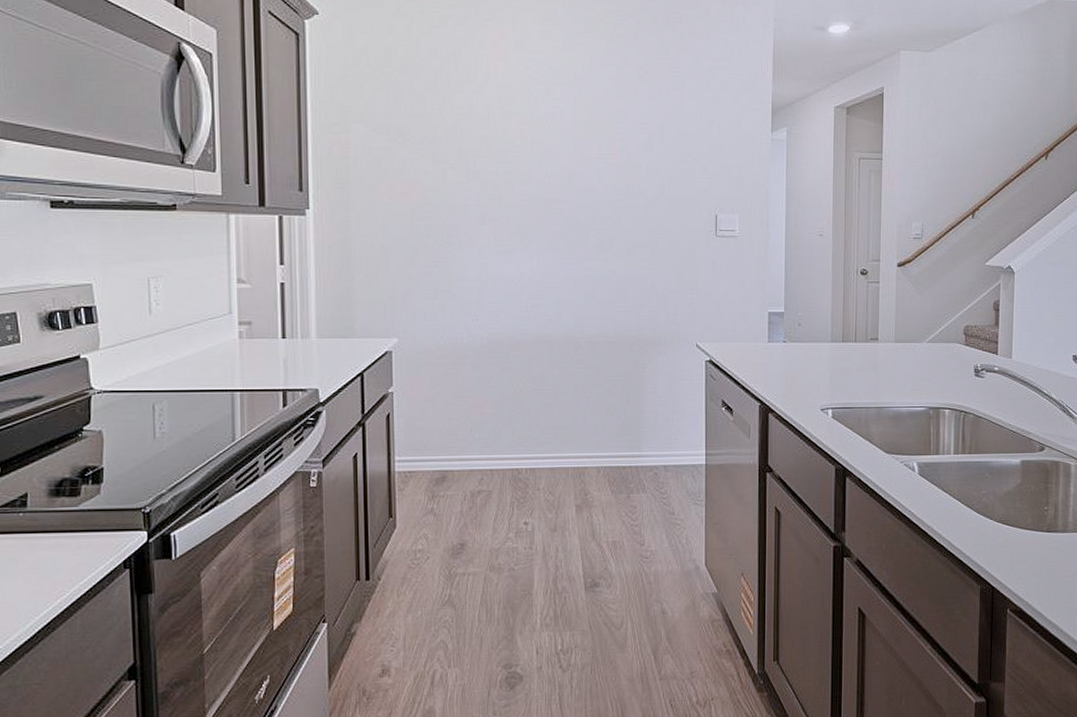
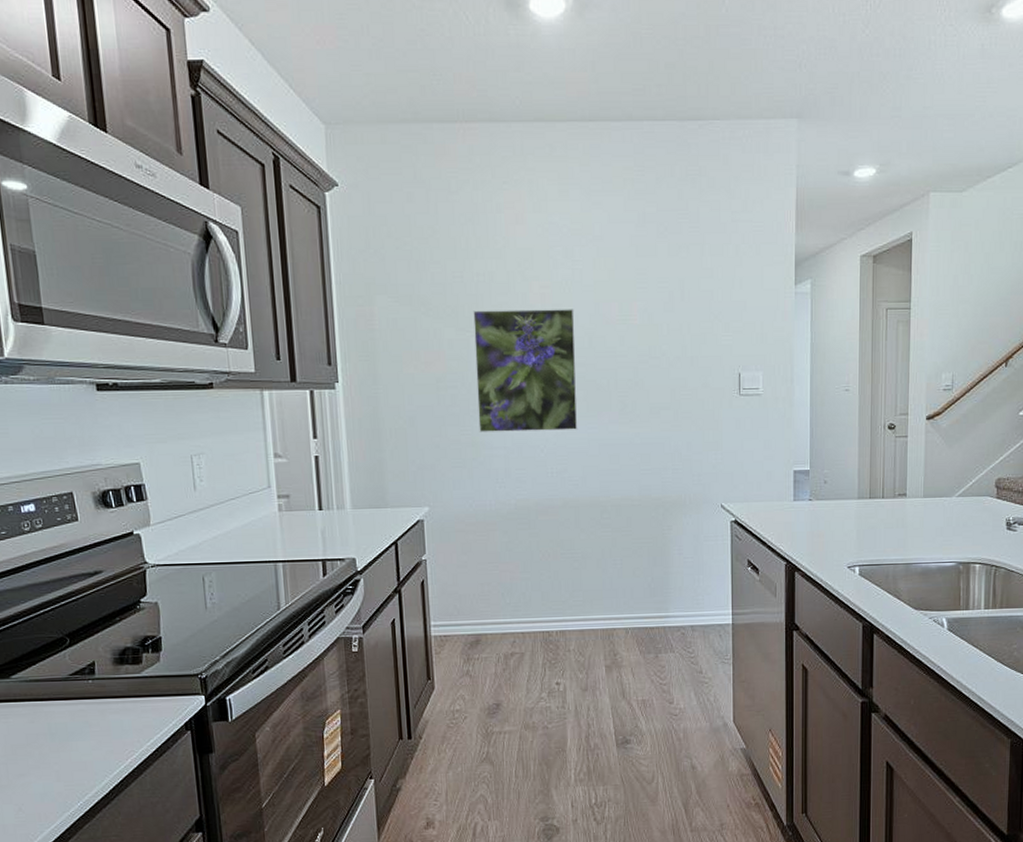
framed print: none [451,143,554,265] -> present [473,309,578,432]

